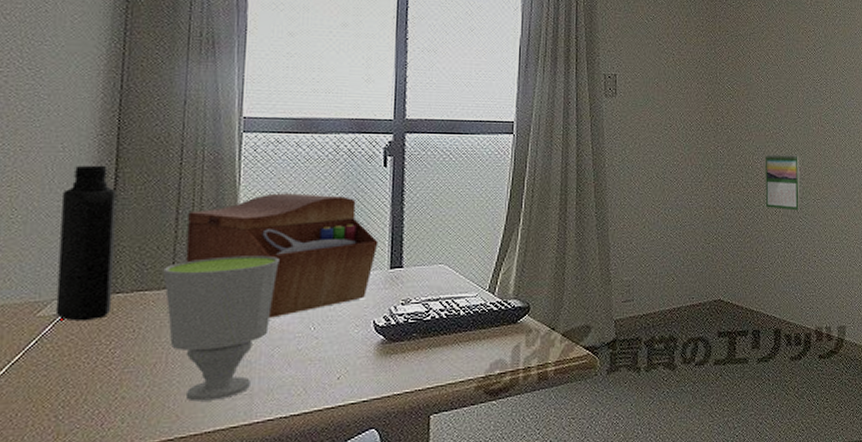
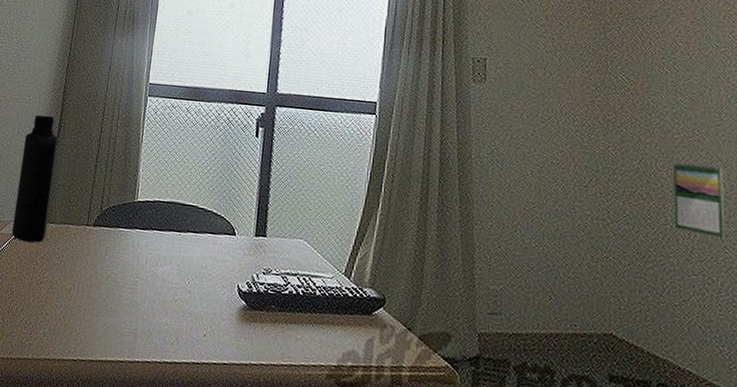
cup: present [163,255,280,402] -> none [81,203,166,333]
sewing box: present [185,193,379,318] -> none [98,152,247,266]

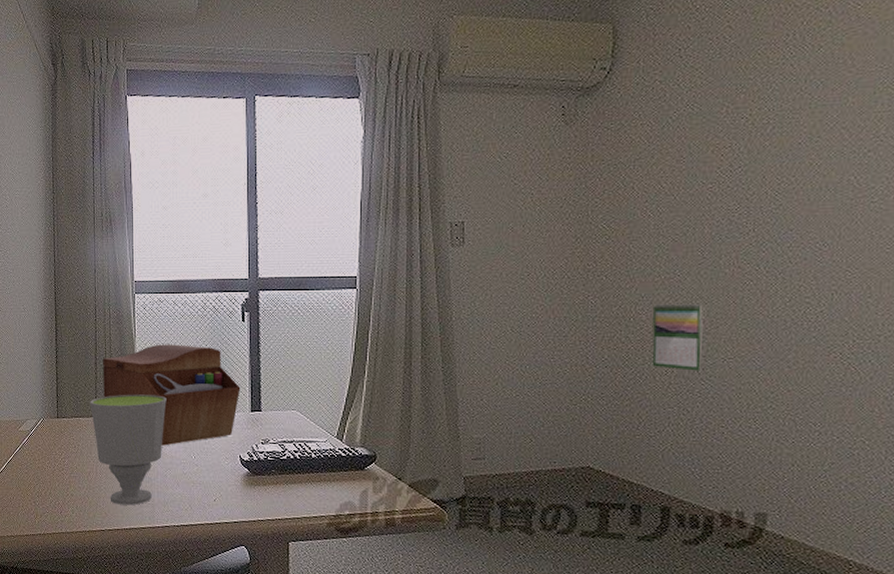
bottle: present [11,115,59,243] -> none [26,321,61,437]
cup: none [81,203,166,333] -> present [90,394,167,506]
sewing box: none [98,152,247,266] -> present [103,344,241,446]

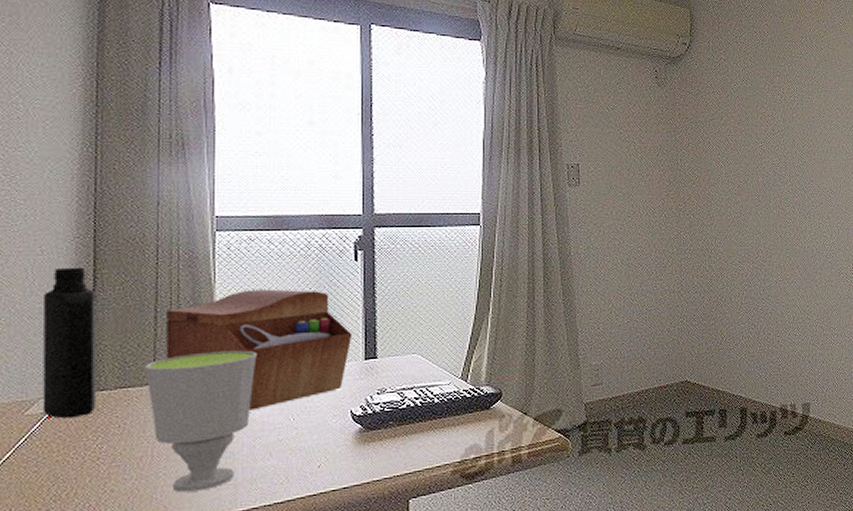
bottle: none [26,321,61,437] -> present [42,267,97,419]
calendar: present [652,303,703,371] -> none [728,237,763,292]

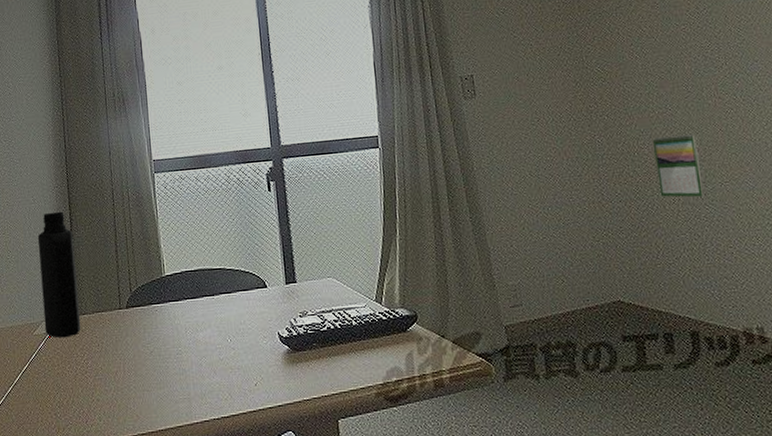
cup: present [144,350,257,493] -> none [112,277,196,404]
sewing box: present [166,289,352,411] -> none [124,221,273,332]
calendar: none [728,237,763,292] -> present [653,133,705,198]

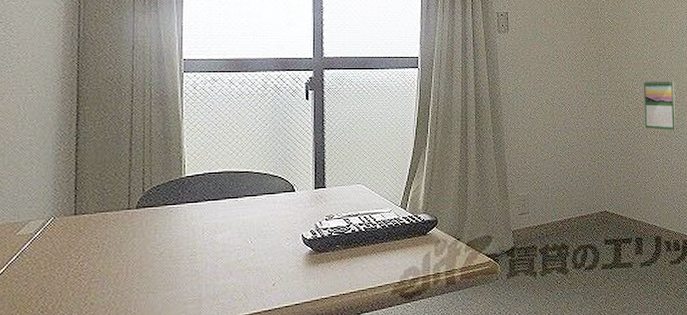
bottle: present [37,211,81,338] -> none [32,104,80,239]

